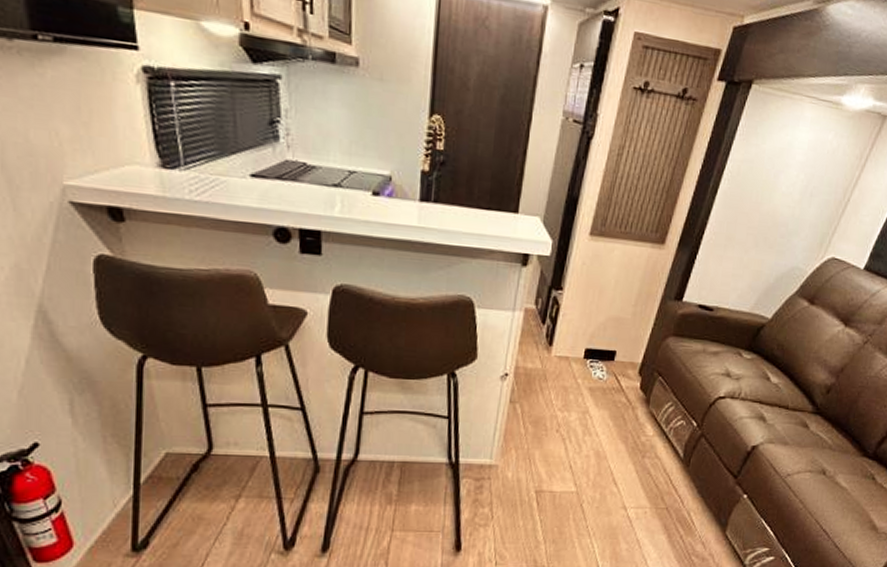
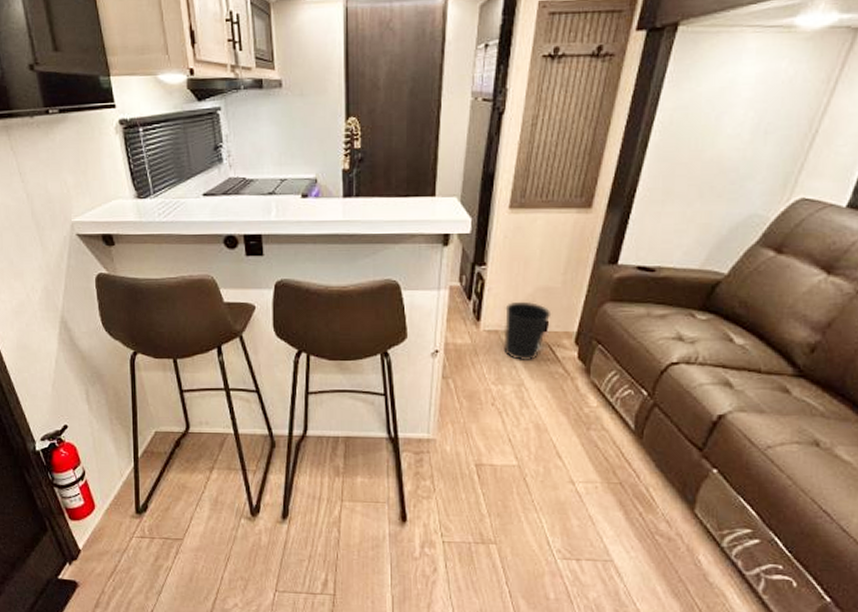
wastebasket: none [572,329,620,388] -> present [503,301,552,360]

